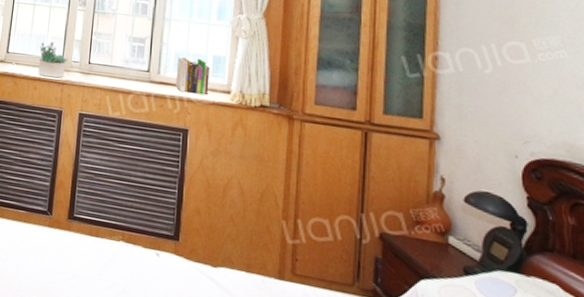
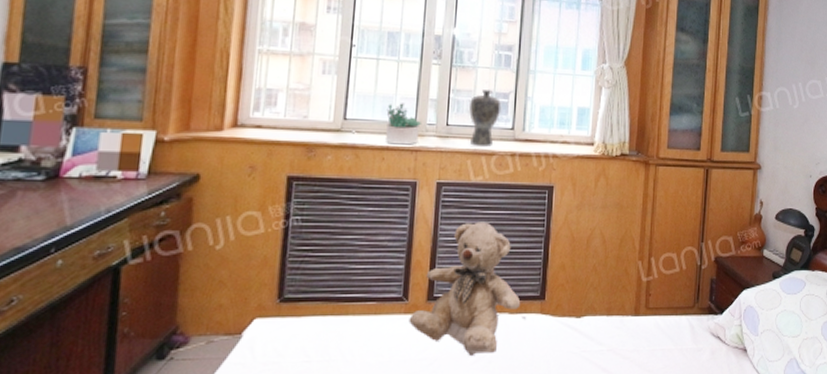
teddy bear: none [52,153,155,283] -> present [409,221,521,357]
vase: none [108,34,138,86] -> present [468,90,502,148]
books: present [175,56,210,95] -> none [540,110,575,149]

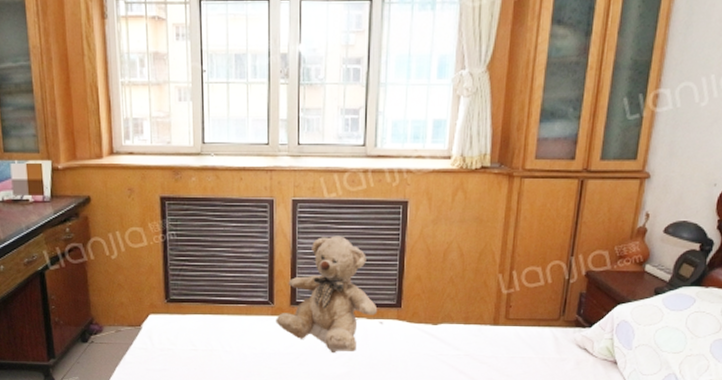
succulent plant: present [386,103,422,145] -> none [240,125,275,165]
vase: present [468,90,502,148] -> none [318,107,352,165]

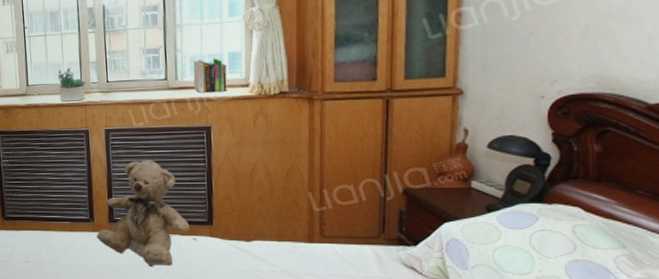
succulent plant: none [240,125,275,165] -> present [57,68,87,102]
books: none [393,124,430,164] -> present [193,58,227,93]

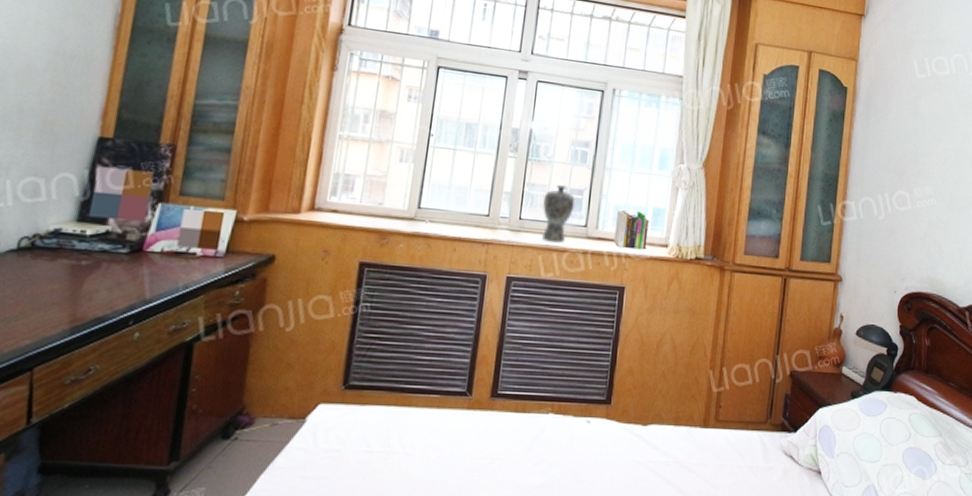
succulent plant: present [57,68,87,102] -> none [458,194,495,238]
teddy bear: present [96,160,190,268] -> none [471,319,586,459]
vase: none [123,48,154,98] -> present [541,185,576,244]

